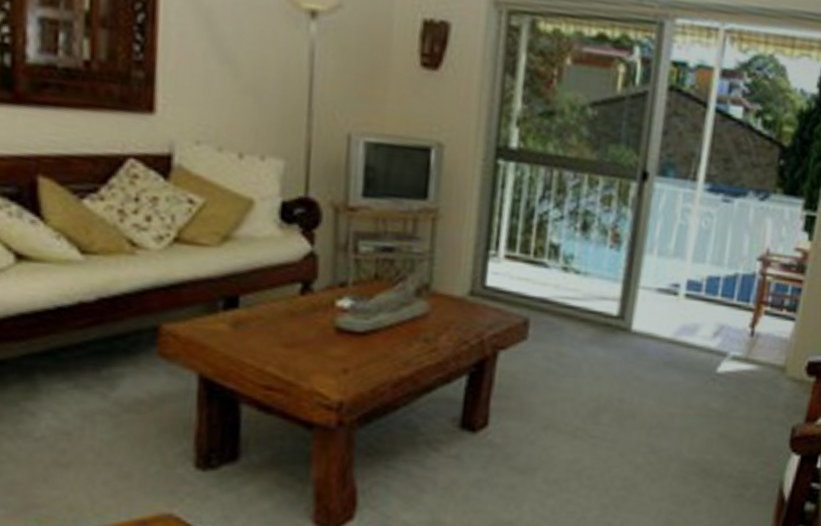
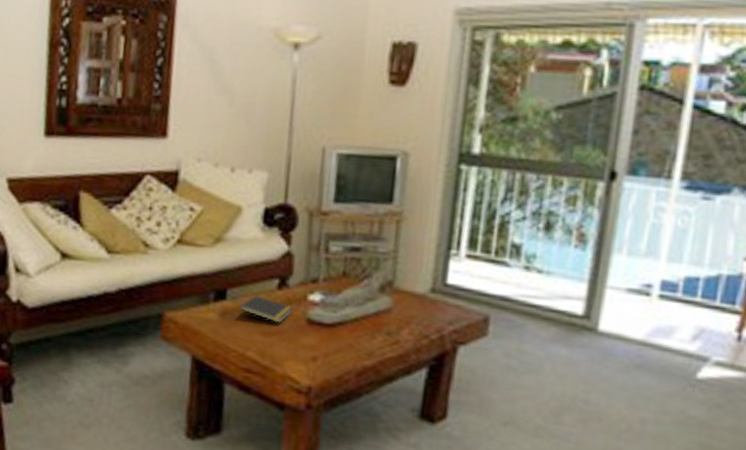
notepad: none [255,302,319,333] -> present [239,295,293,323]

